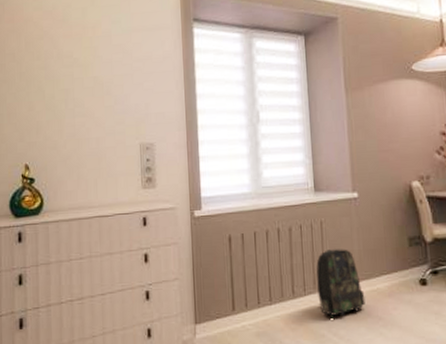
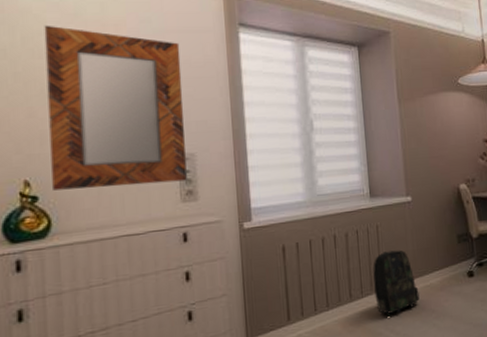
home mirror: none [41,30,147,174] -> present [44,25,187,191]

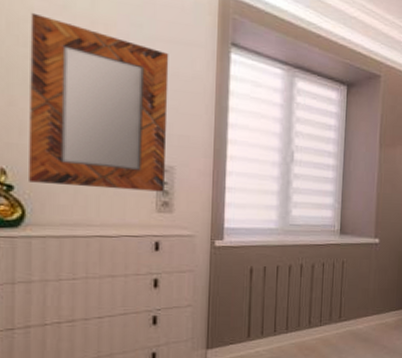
backpack: present [373,250,420,317] -> none [332,287,374,346]

